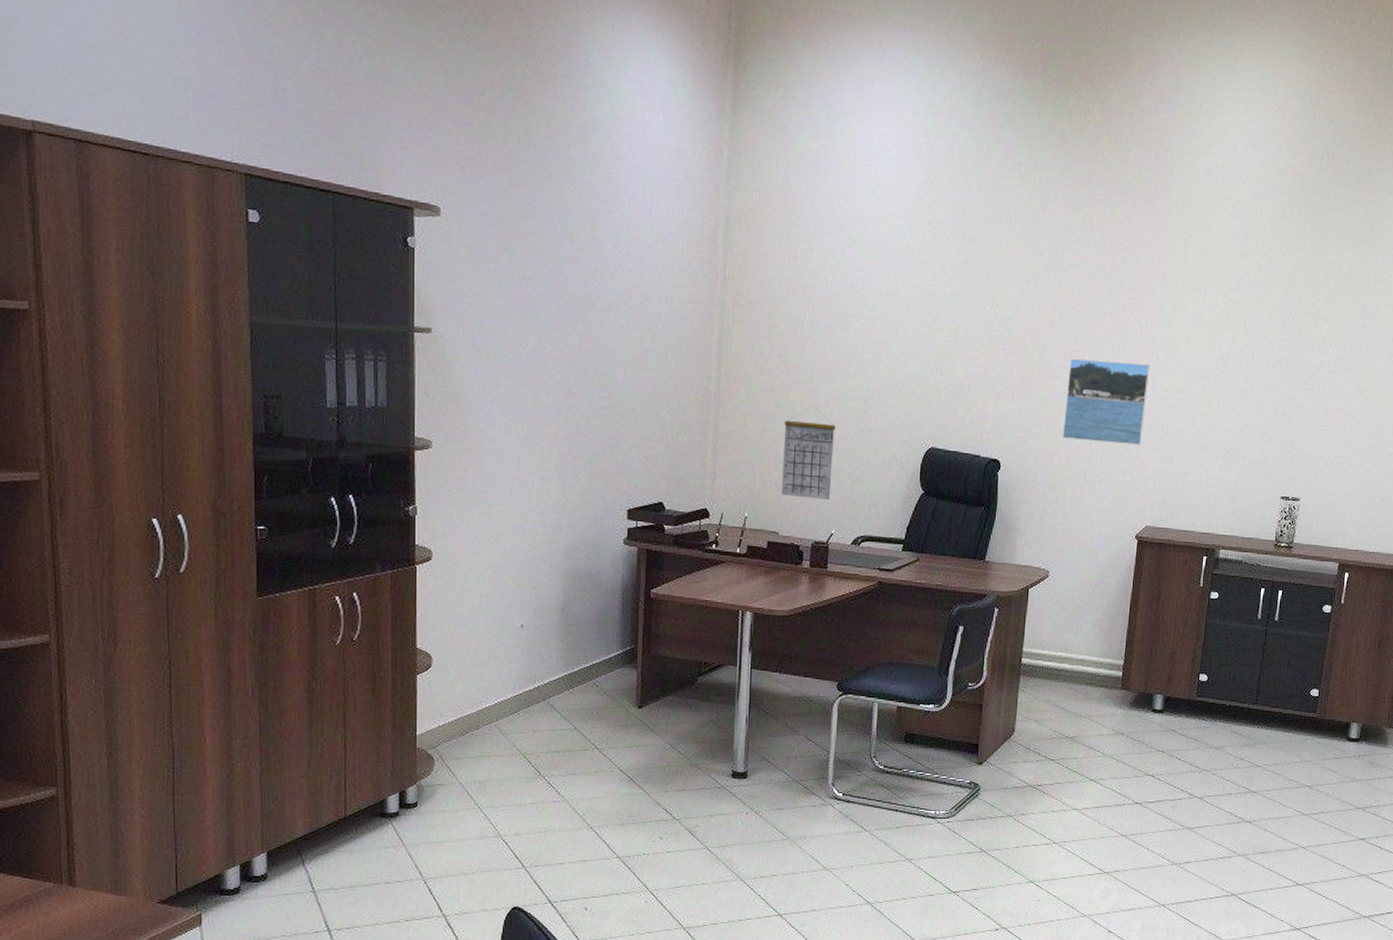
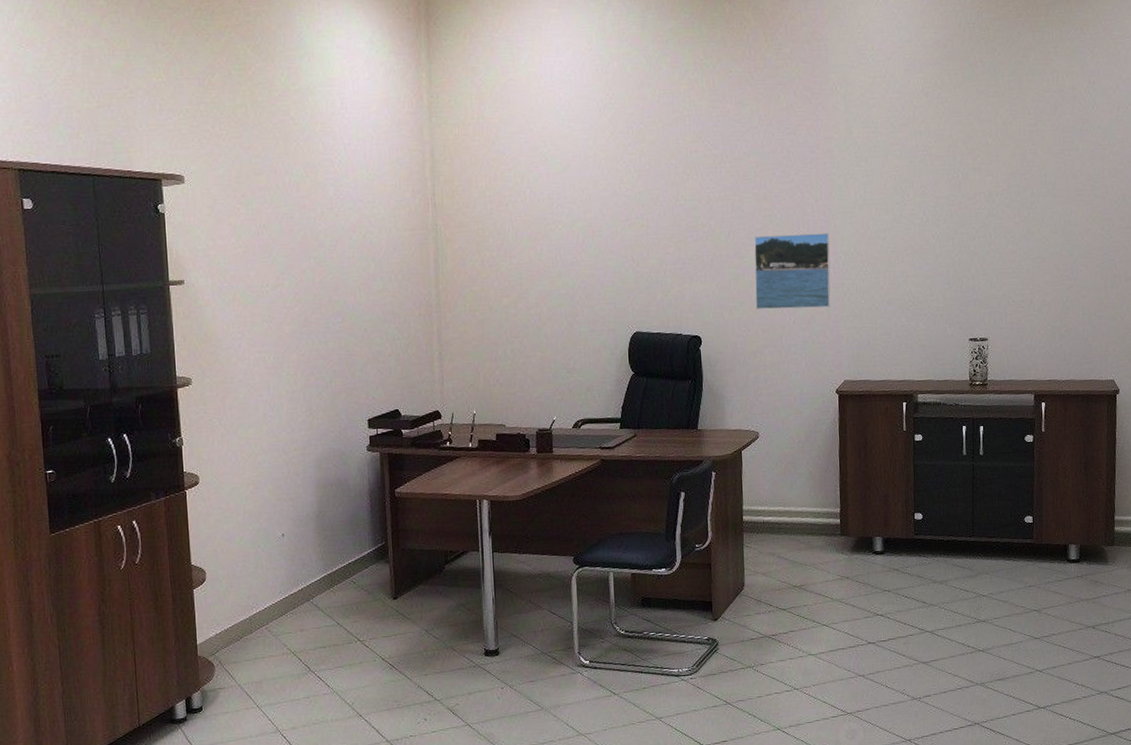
calendar: present [780,407,836,501] -> none [501,309,549,391]

